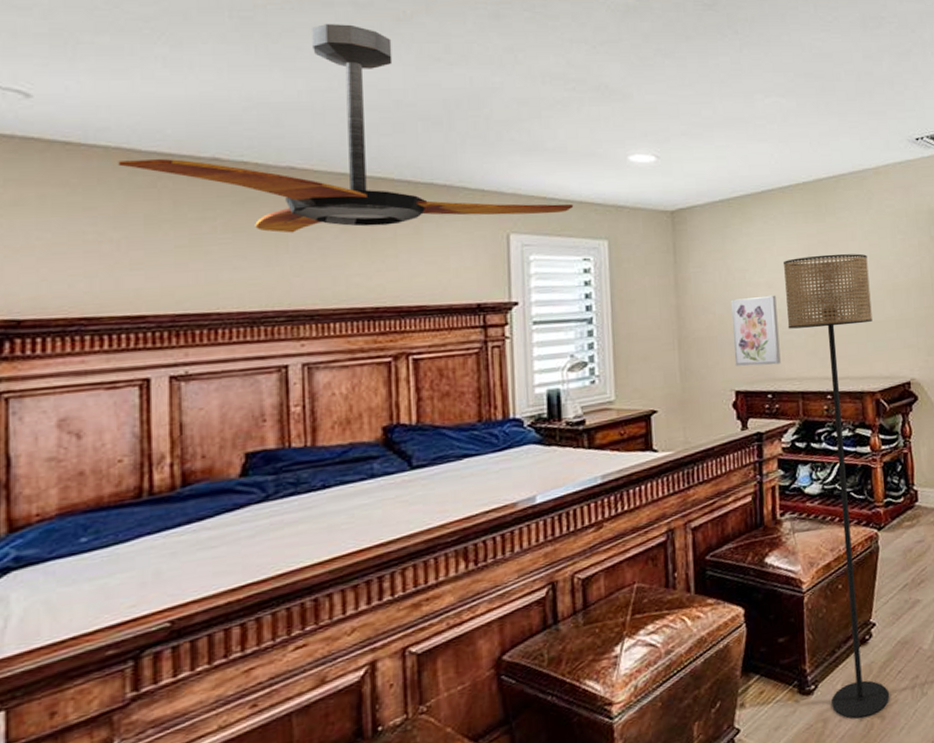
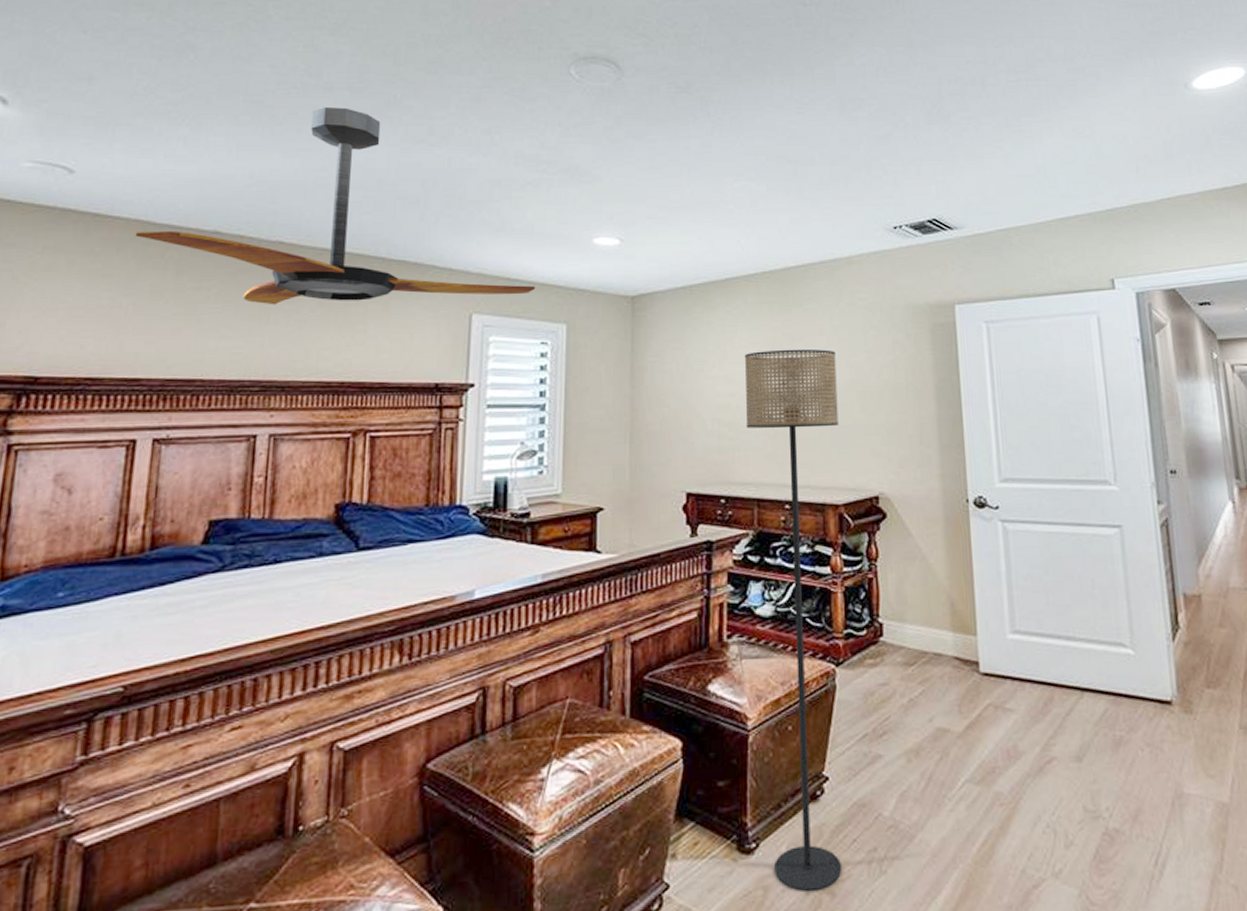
wall art: present [730,295,781,366] -> none [686,390,737,467]

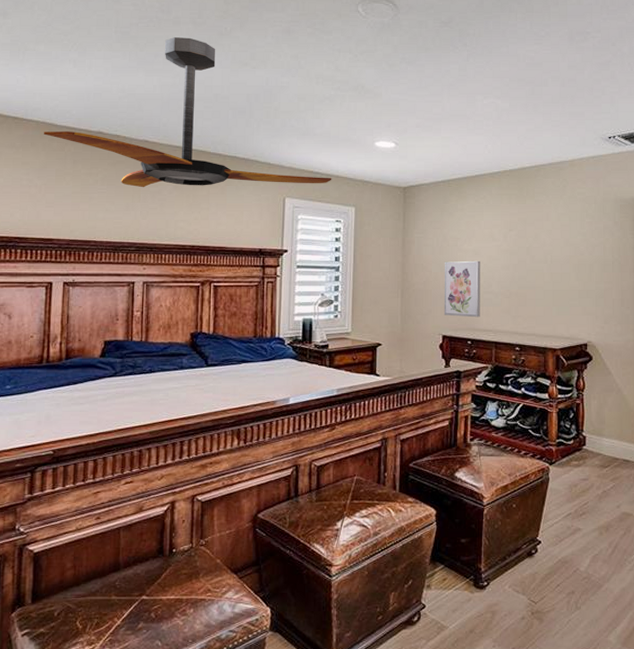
wall art: none [686,390,737,467] -> present [444,260,480,318]
floor lamp: present [744,349,843,893] -> none [488,231,559,617]

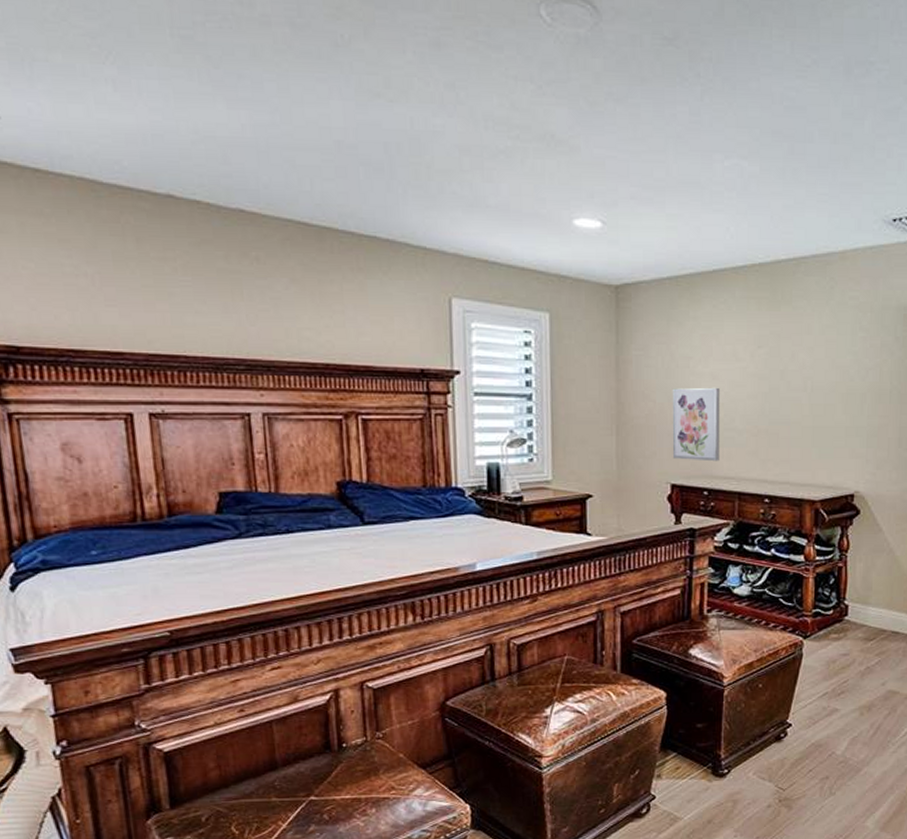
ceiling fan: present [43,37,332,188] -> none [83,47,516,280]

